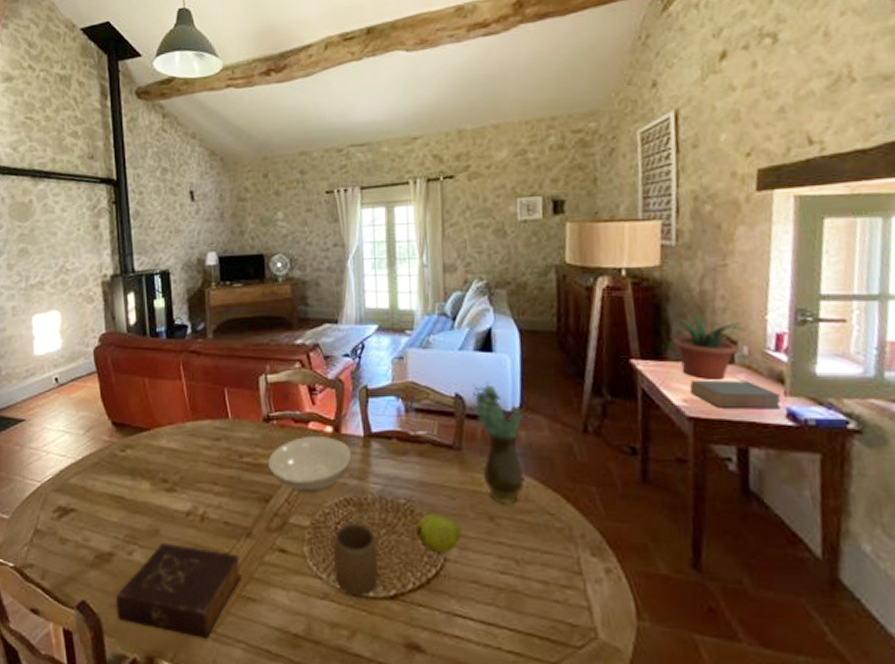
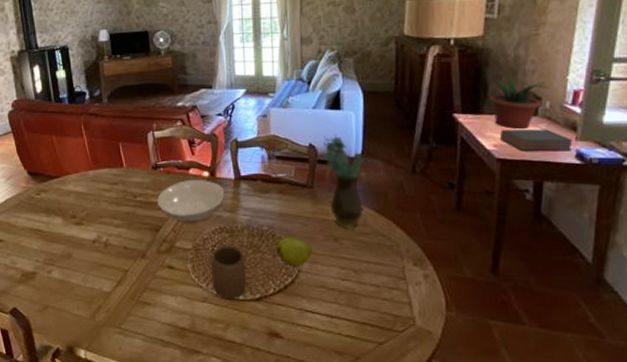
book: present [115,542,241,638] -> none [40,263,139,332]

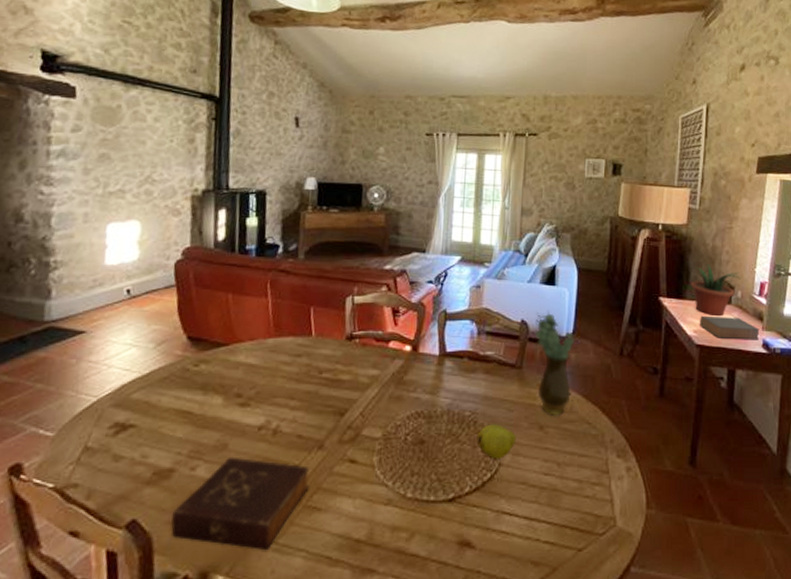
book: none [40,263,139,332] -> present [170,456,309,549]
bowl: present [157,179,225,223] -> none [347,353,427,406]
mug: present [211,245,247,299] -> none [400,433,442,501]

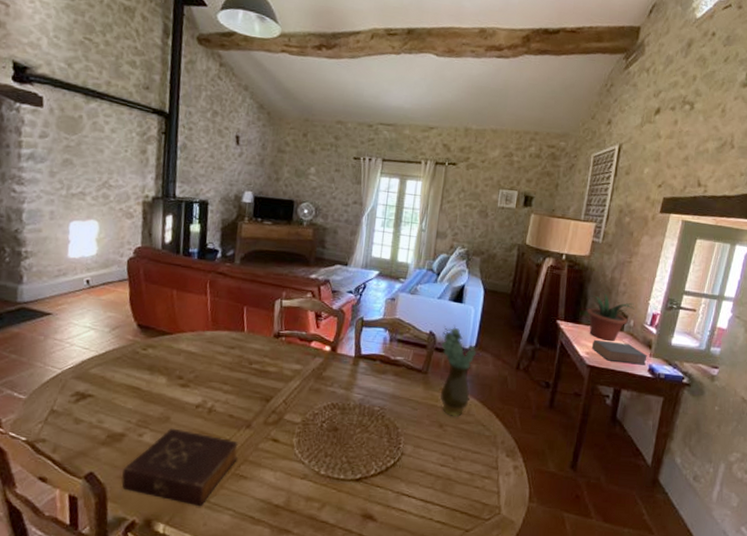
fruit: present [476,424,516,459] -> none [383,419,418,449]

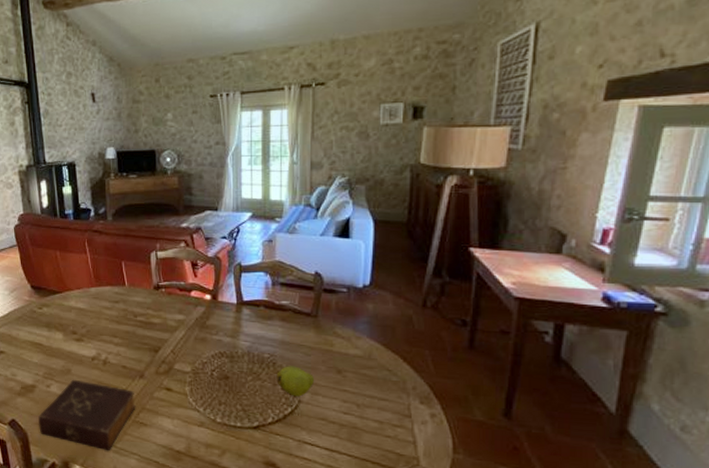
fruit: none [383,419,418,449] -> present [276,366,314,397]
vase: present [440,324,477,418] -> none [329,262,372,363]
potted plant: present [586,294,635,342] -> none [508,211,576,268]
book: present [592,339,648,365] -> none [520,266,600,293]

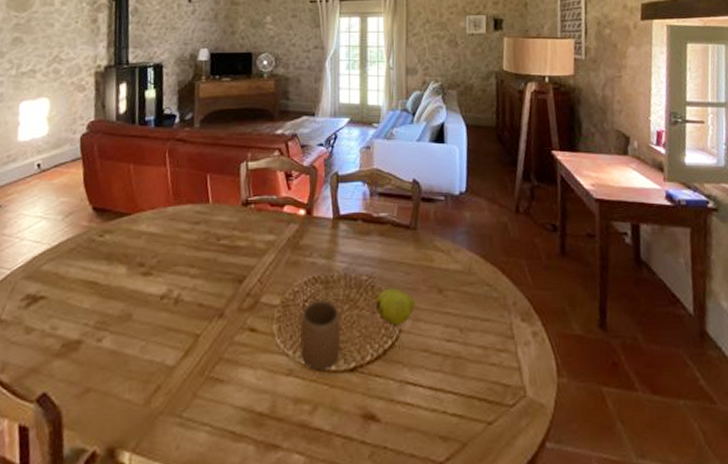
book: present [38,379,136,450] -> none [78,327,211,424]
mug: none [209,370,245,425] -> present [300,299,341,371]

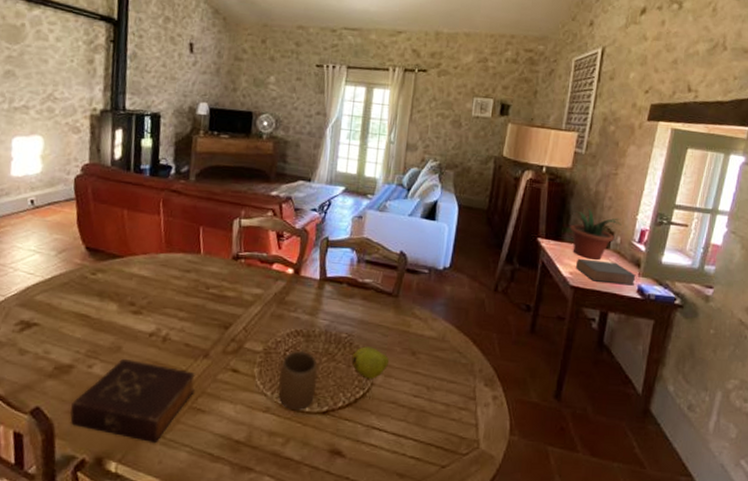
book: none [78,327,211,424] -> present [69,358,195,442]
potted plant: none [582,115,636,169] -> present [569,208,622,261]
book: none [596,168,661,192] -> present [576,258,636,286]

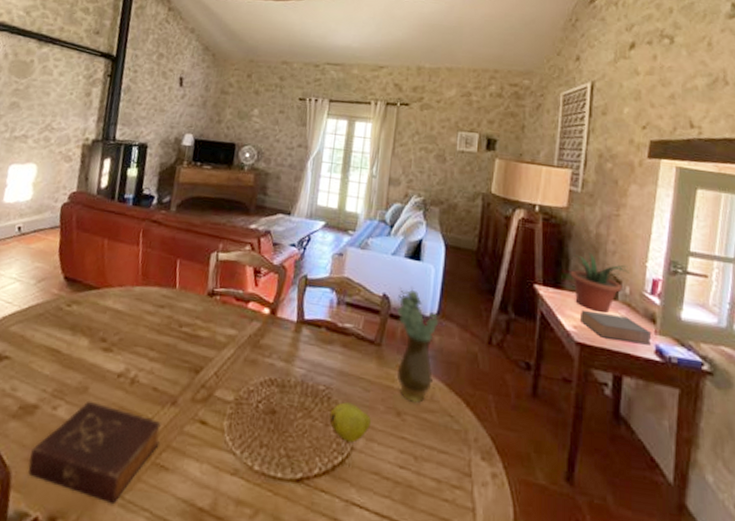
mug: present [278,350,318,411] -> none [248,402,293,475]
vase: none [413,244,452,344] -> present [397,286,439,404]

